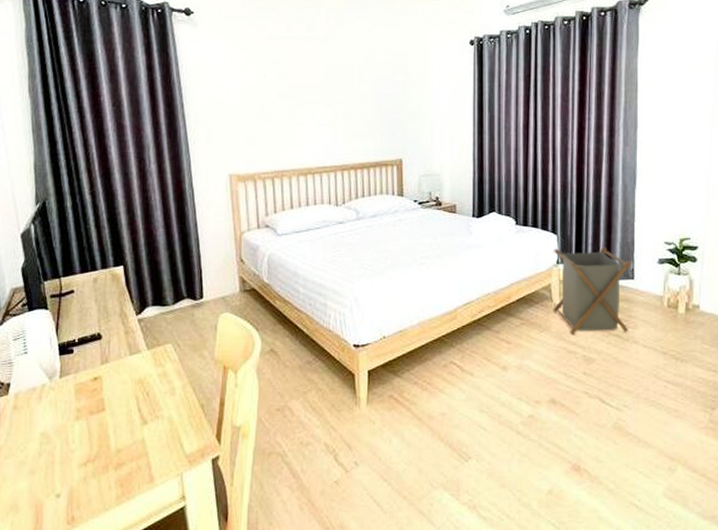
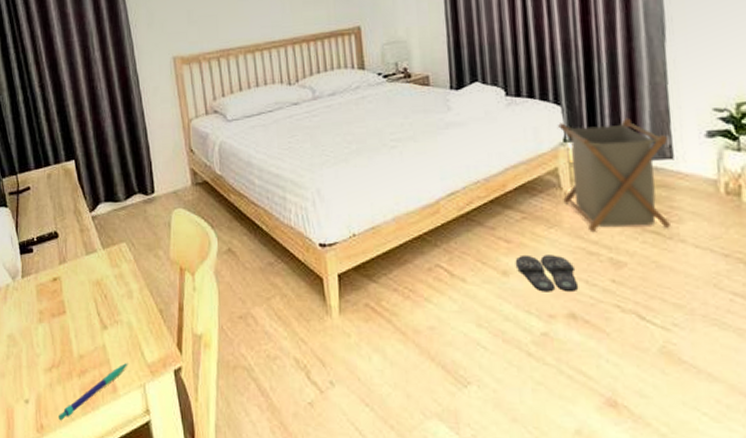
pen: none [91,455,167,512] -> present [58,363,128,421]
slippers: none [513,353,558,383] -> present [515,254,577,292]

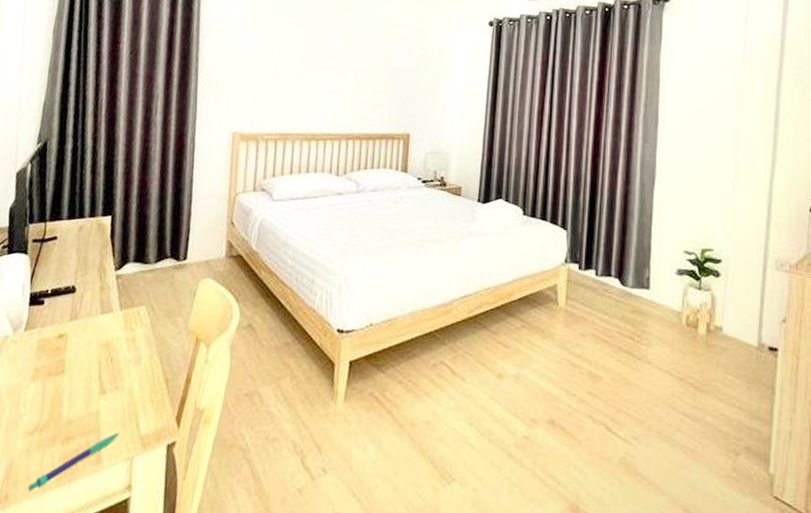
slippers: present [515,254,577,292] -> none [510,360,559,399]
laundry basket: present [558,117,670,231] -> none [558,245,647,349]

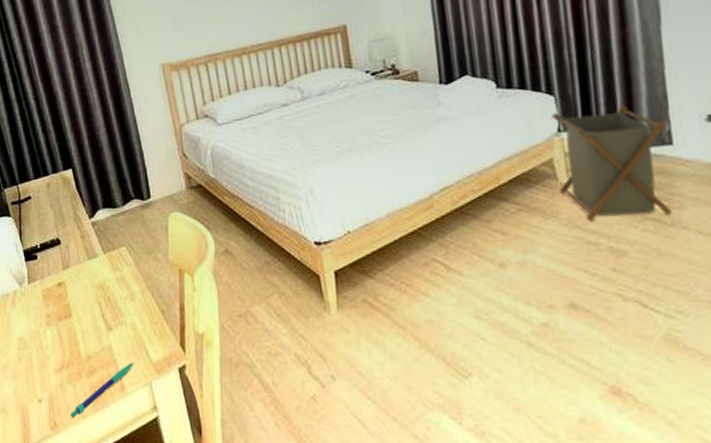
laundry basket: none [558,245,647,349] -> present [552,105,672,221]

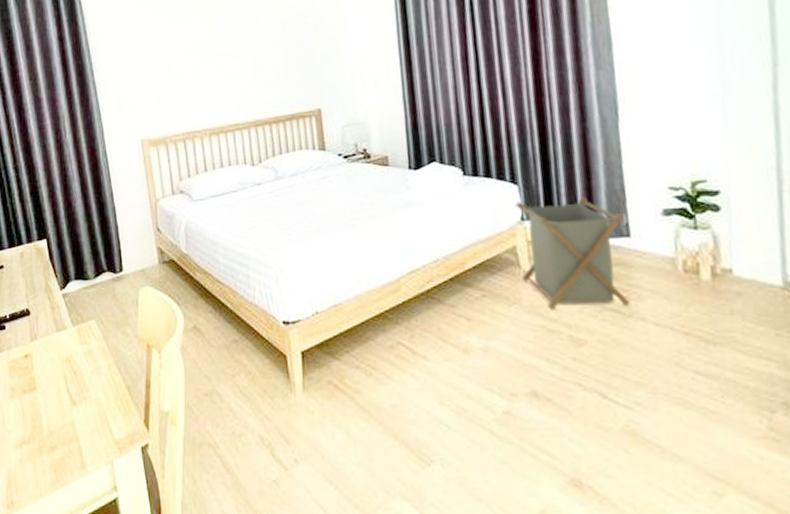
pen: present [70,362,134,419] -> none [28,440,97,497]

